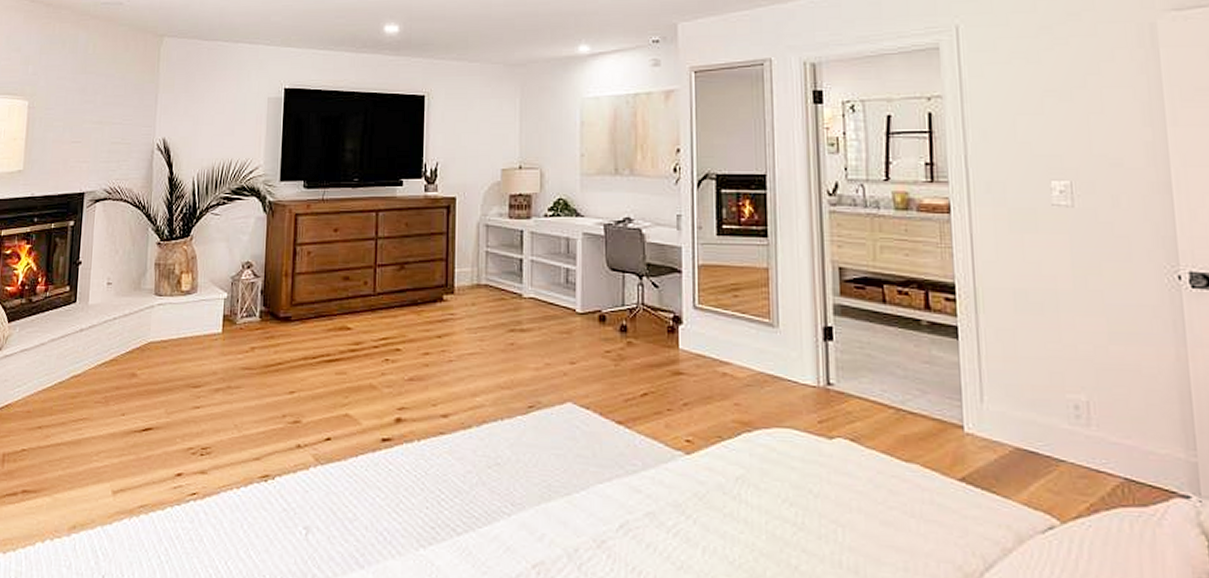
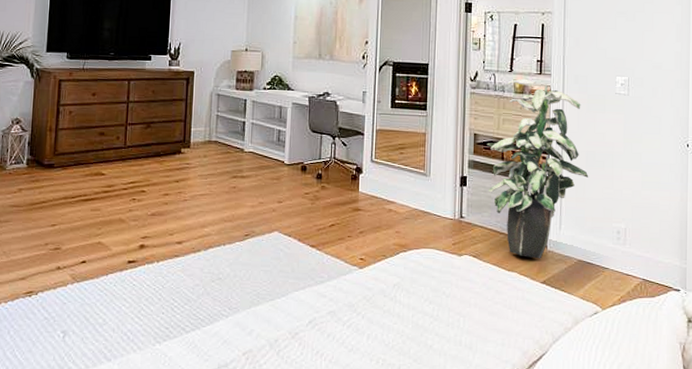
indoor plant: none [859,189,1021,446] -> present [487,78,589,259]

